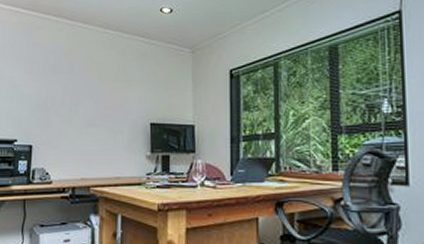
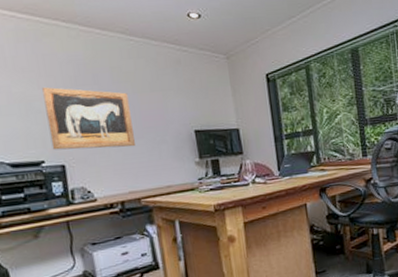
wall art: none [25,72,95,134] -> present [42,86,135,150]

